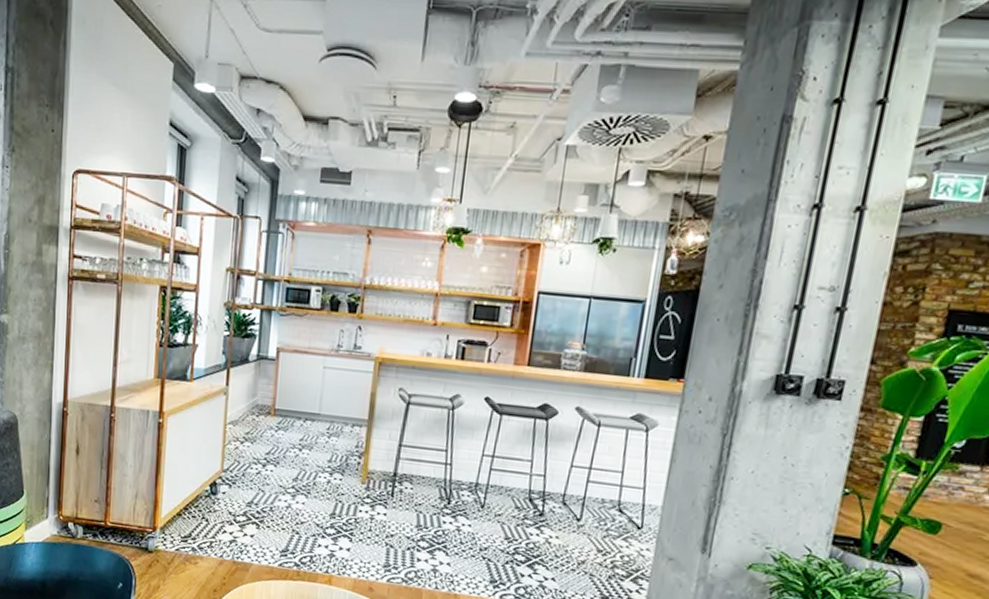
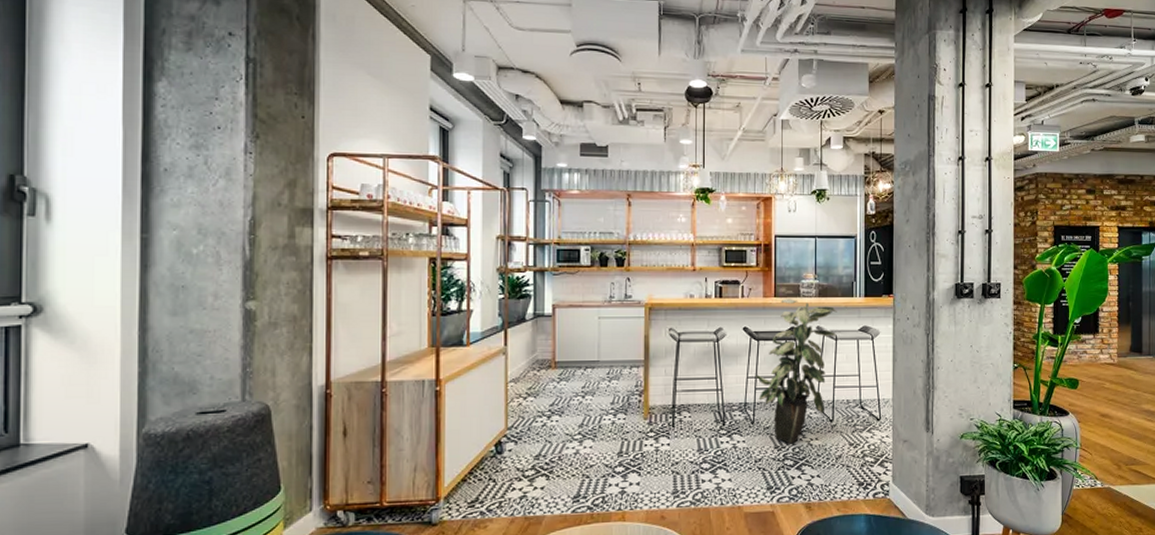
indoor plant: none [493,369,606,538] -> present [756,299,837,444]

